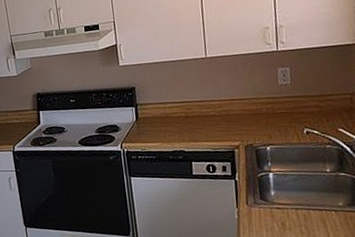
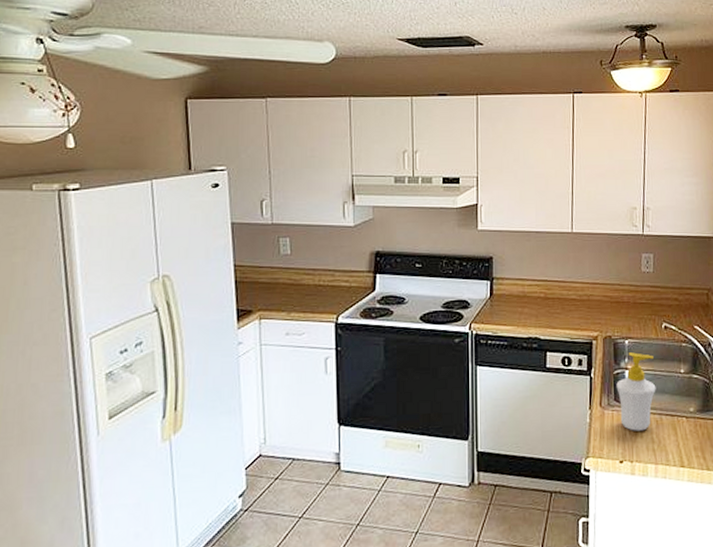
soap bottle: none [261,157,302,225] -> present [616,352,656,431]

